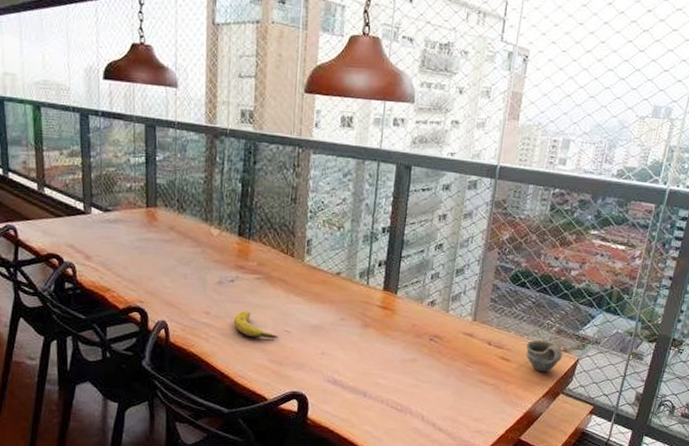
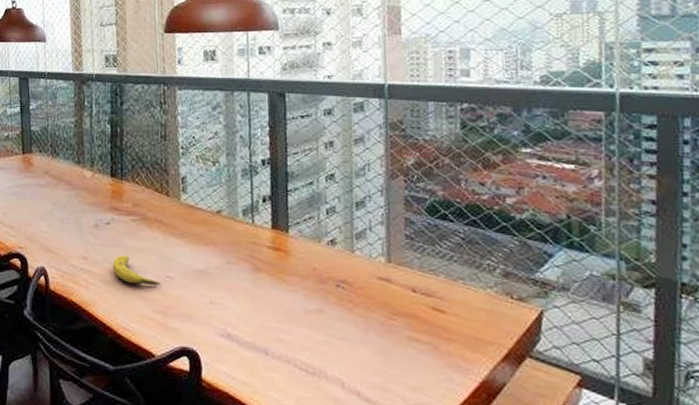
cup: present [525,339,563,373] -> none [463,285,518,329]

